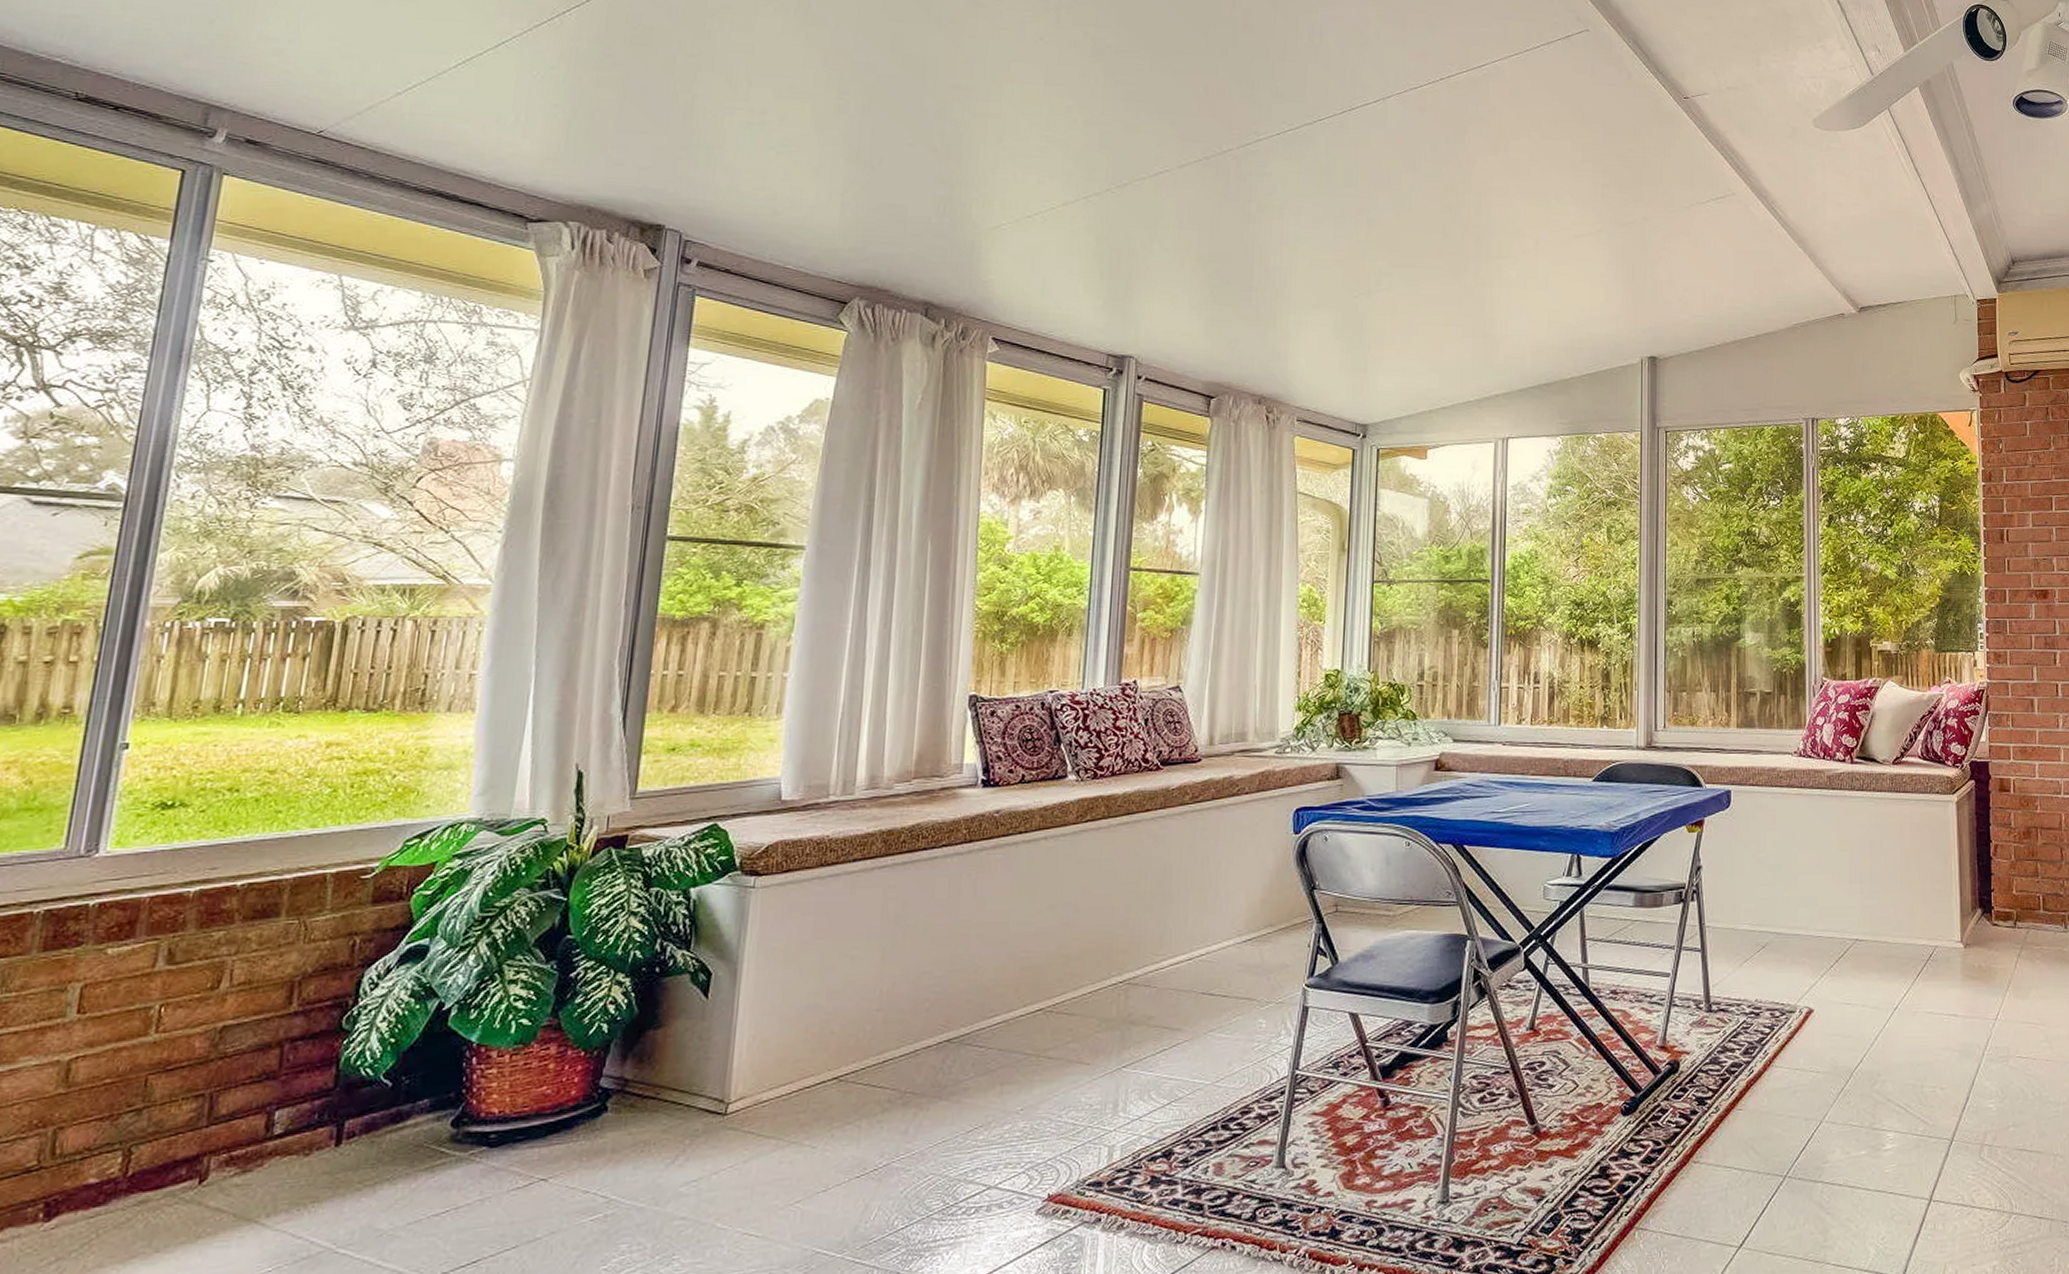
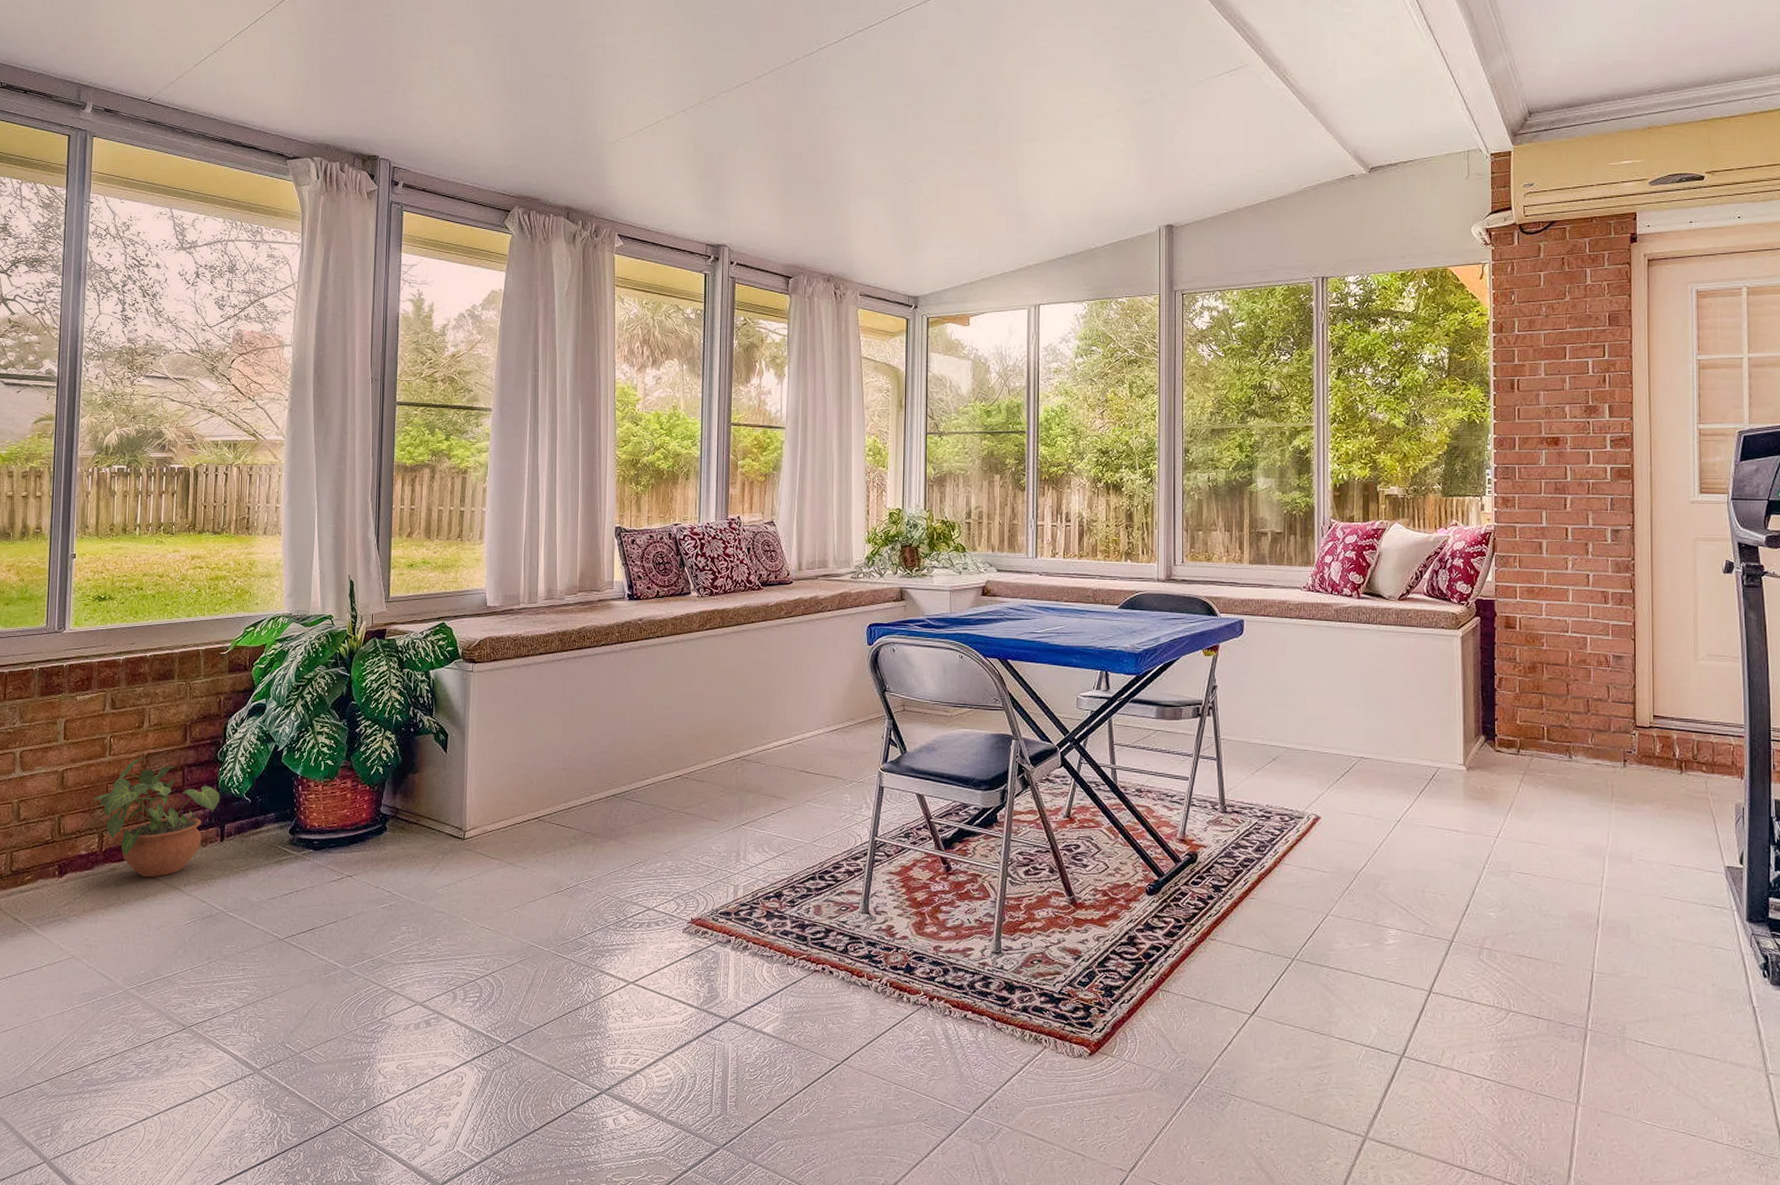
potted plant: none [116,1033,341,1210] -> present [91,758,220,878]

